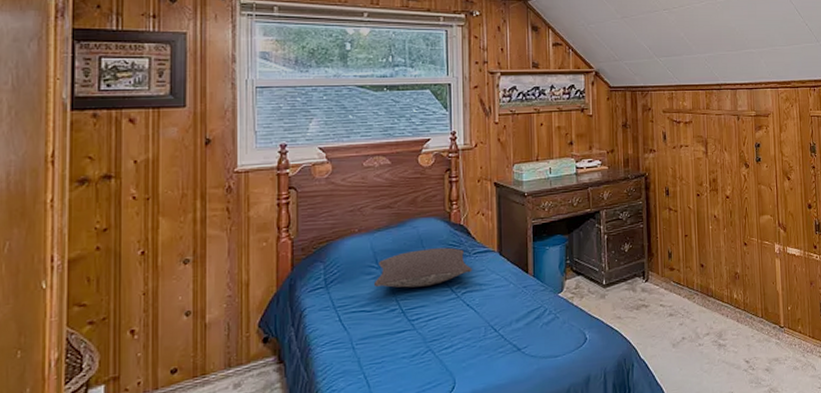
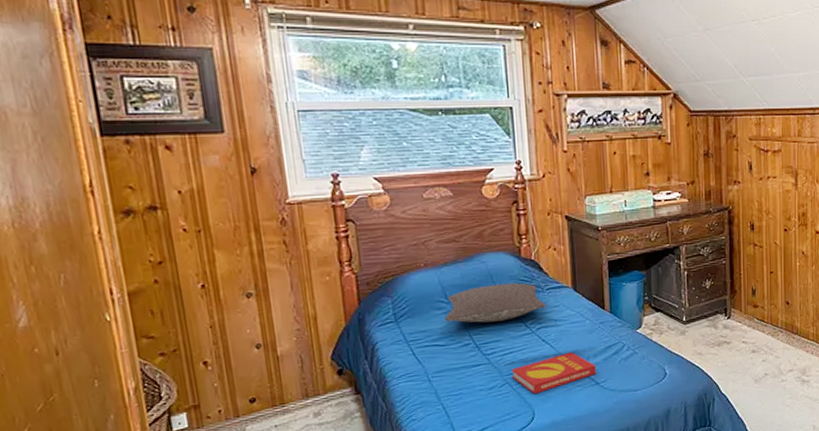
book: none [435,316,519,362] -> present [511,351,597,394]

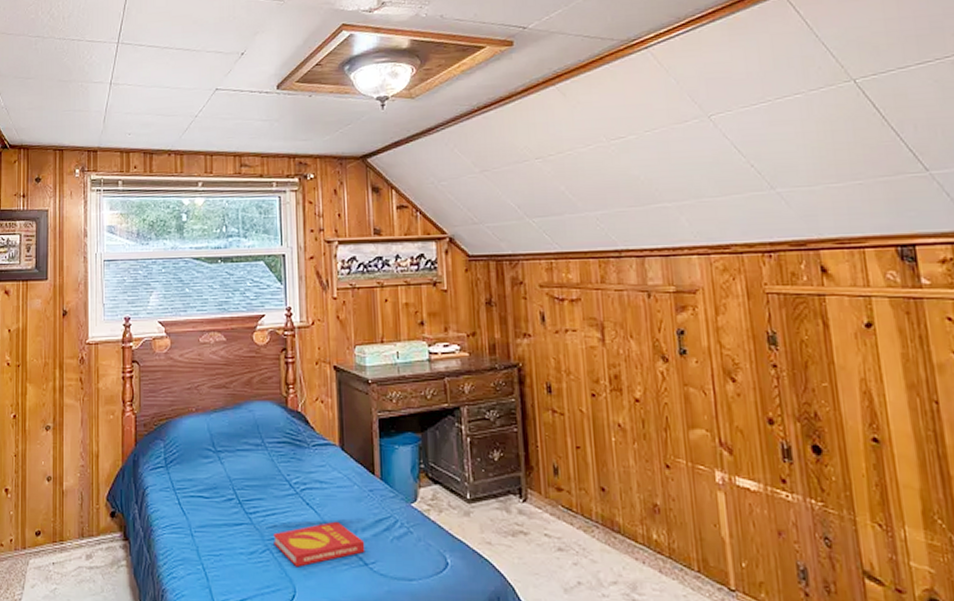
pillow: present [444,283,546,323] -> none [210,436,312,477]

